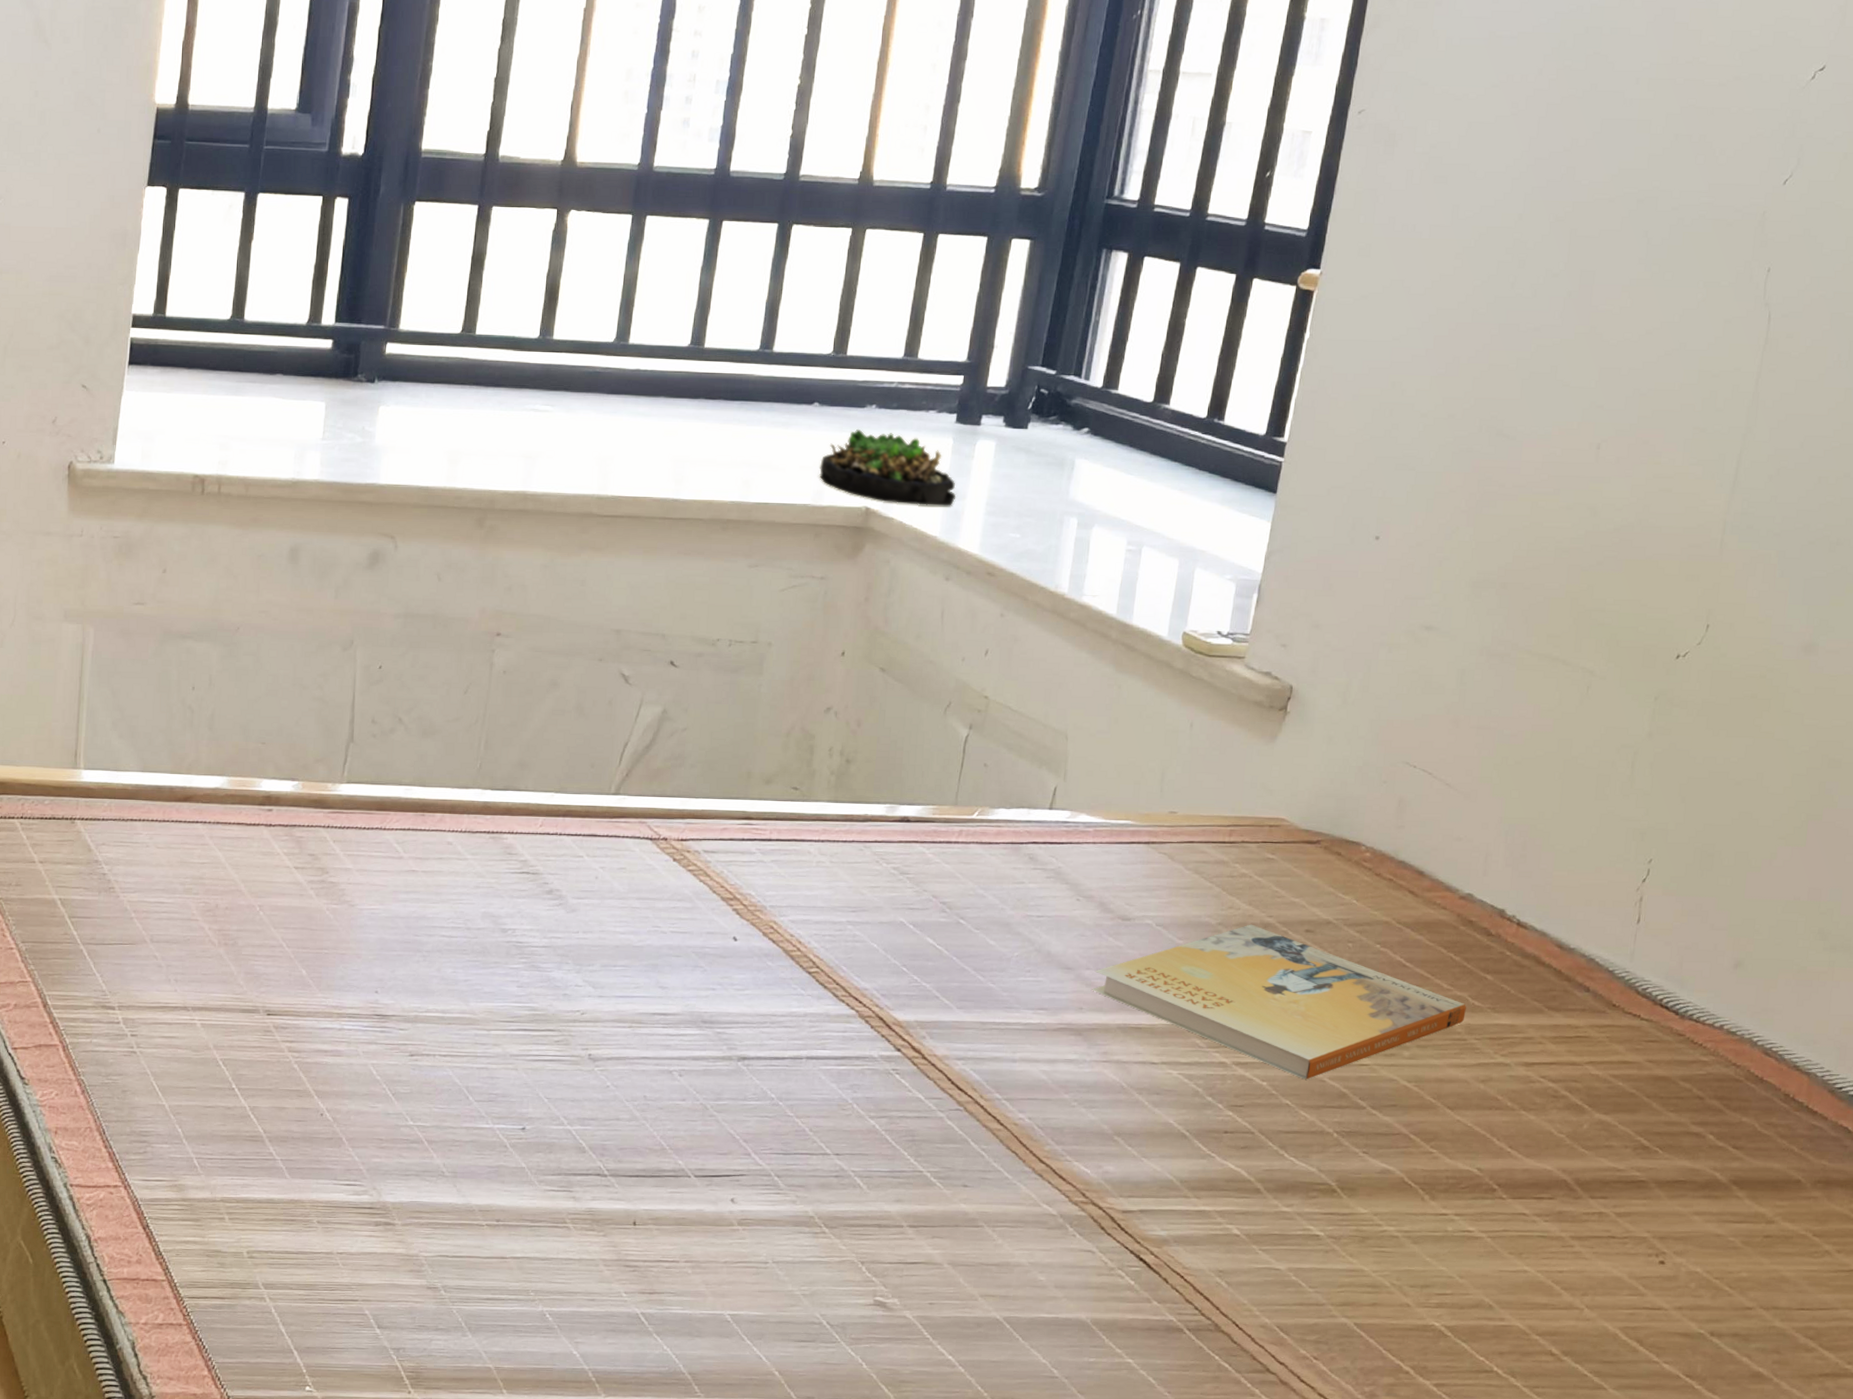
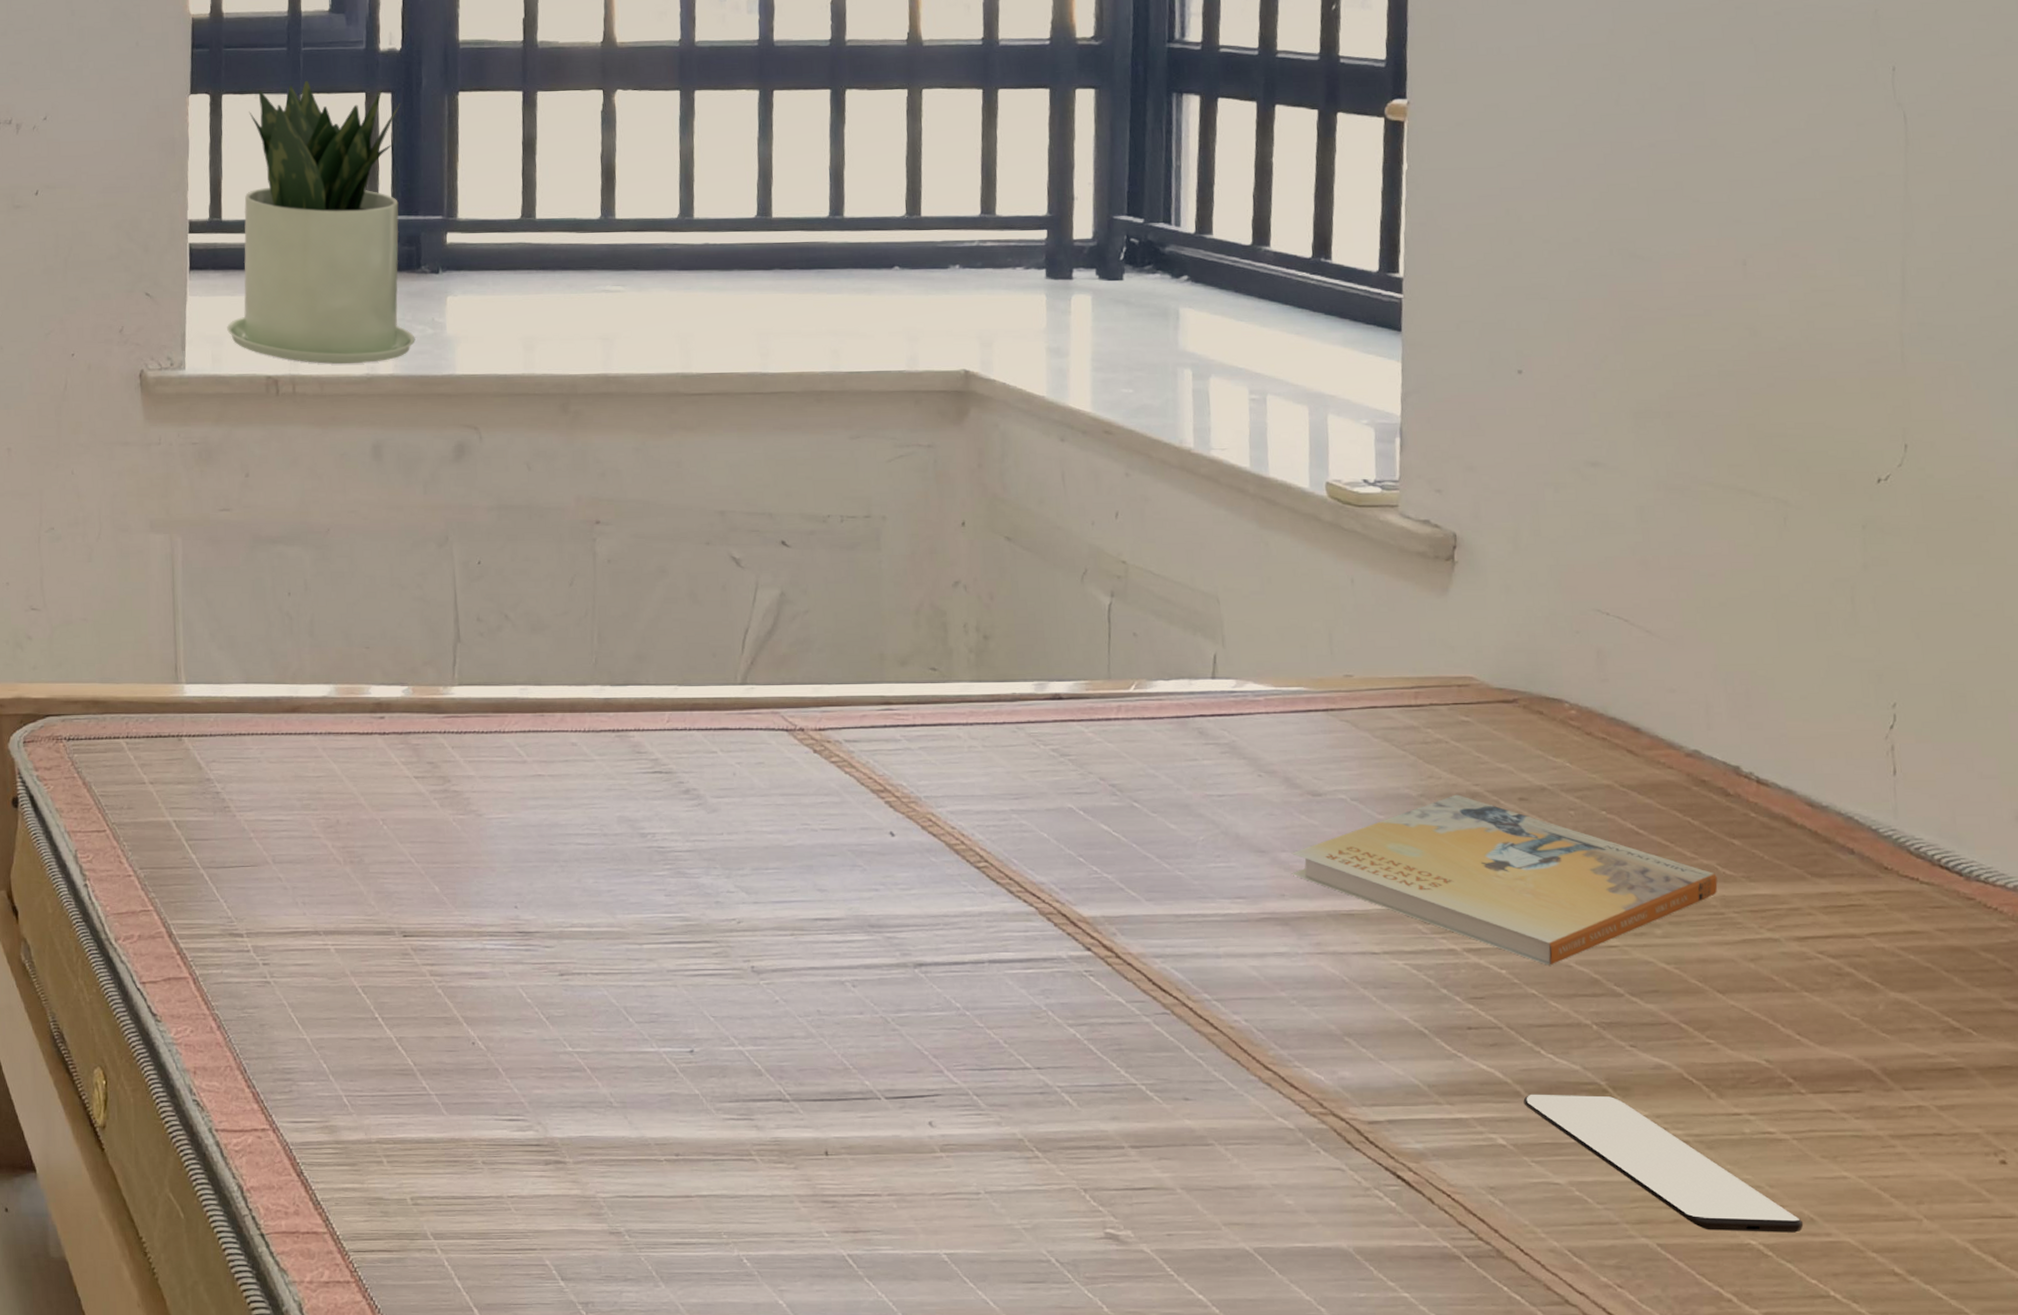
planter: none [160,180,357,468] -> present [227,81,416,364]
succulent plant: present [819,428,956,506] -> none [909,290,1059,365]
phone: none [1261,1191,1483,1317] -> present [1523,1094,1804,1233]

